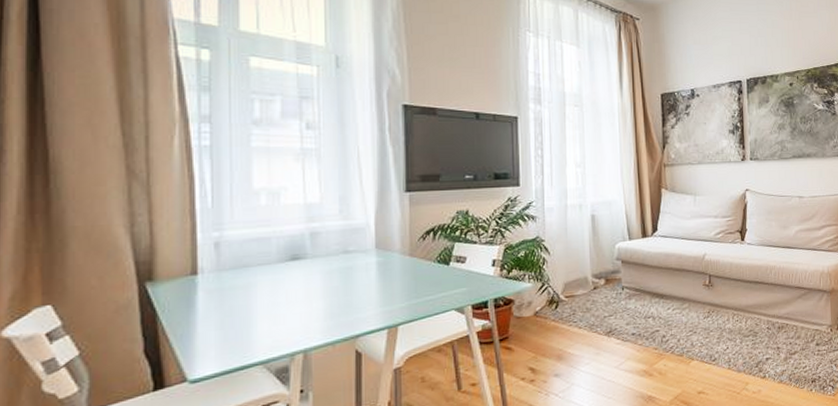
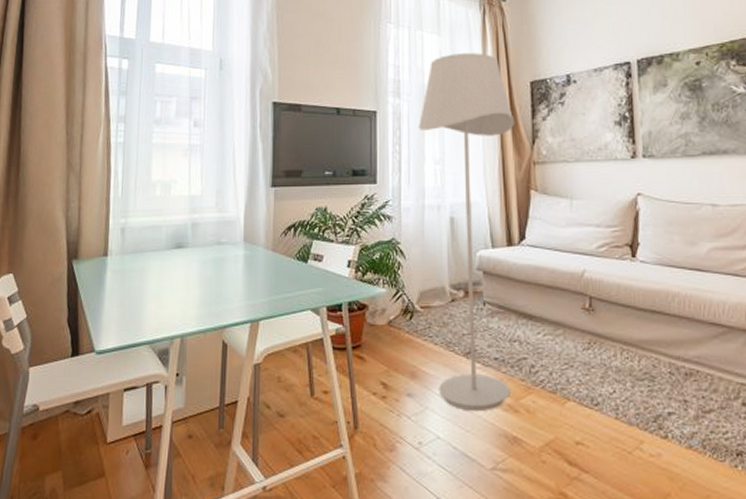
floor lamp: none [559,65,648,381] -> present [418,53,515,412]

